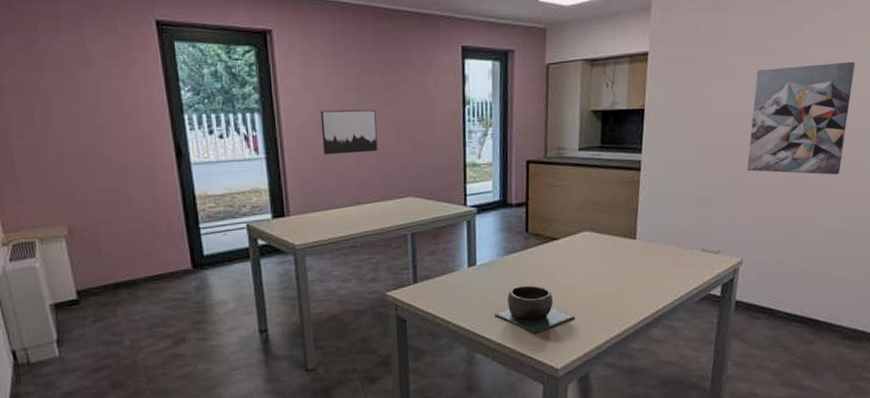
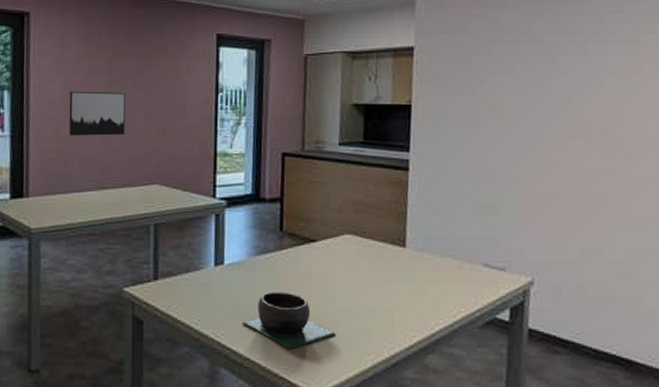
wall art: present [746,61,855,175] -> none [531,65,649,188]

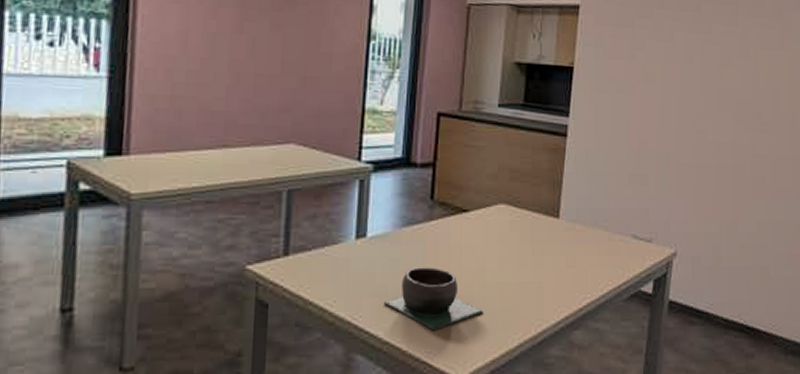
wall art: present [68,91,125,136] -> none [185,26,260,84]

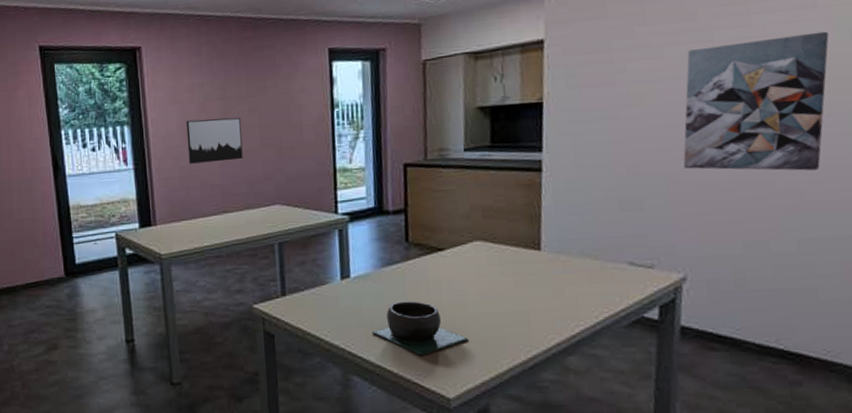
wall art: none [185,26,260,84] -> present [186,117,243,164]
wall art: none [681,38,789,161] -> present [683,31,829,171]

